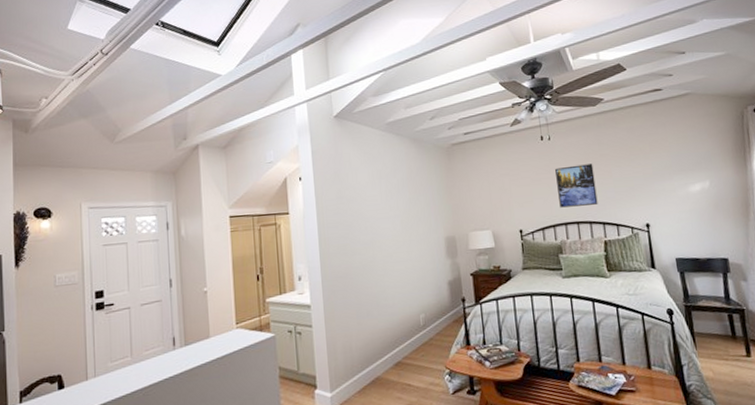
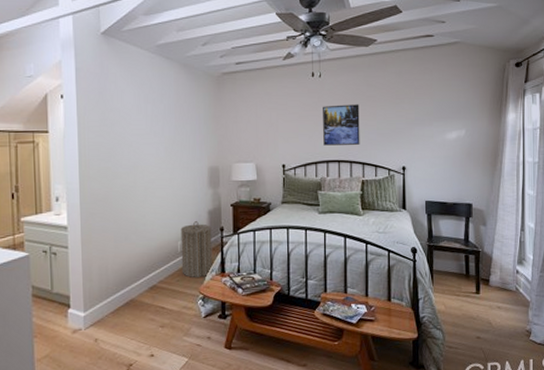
laundry hamper: none [421,293,458,352] -> present [180,221,213,278]

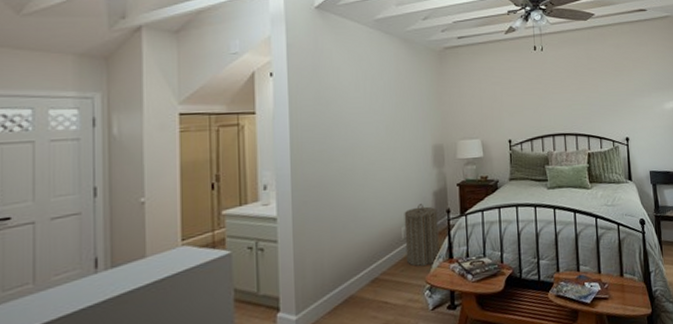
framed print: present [323,104,360,146] -> none [546,77,584,119]

